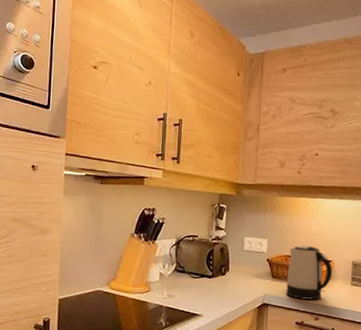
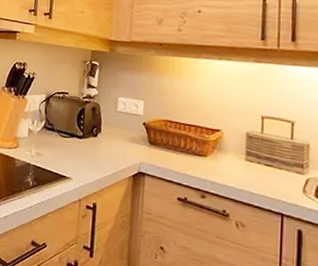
kettle: present [286,245,333,300] -> none [165,109,222,174]

